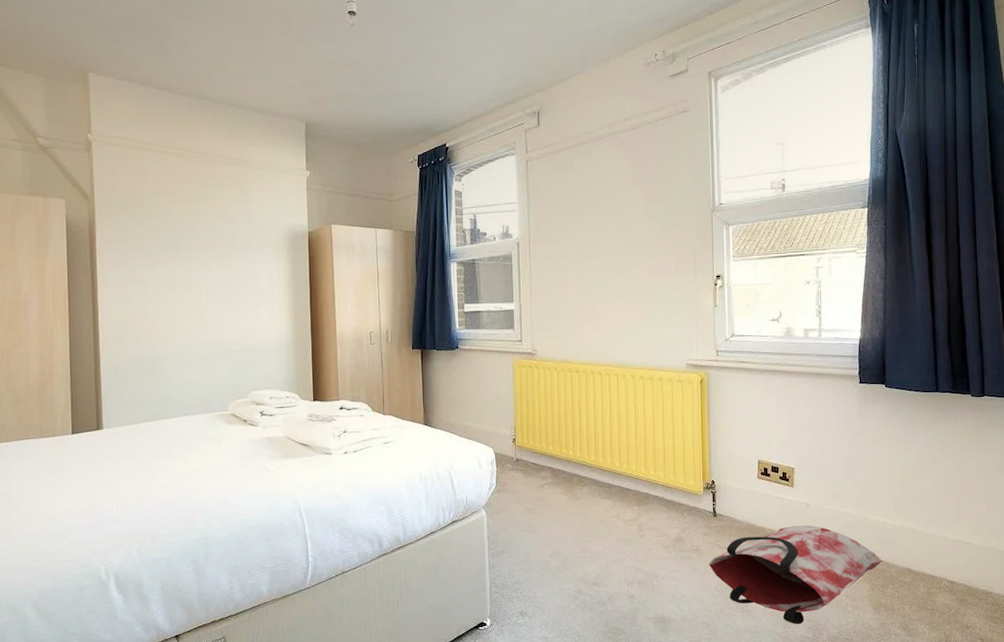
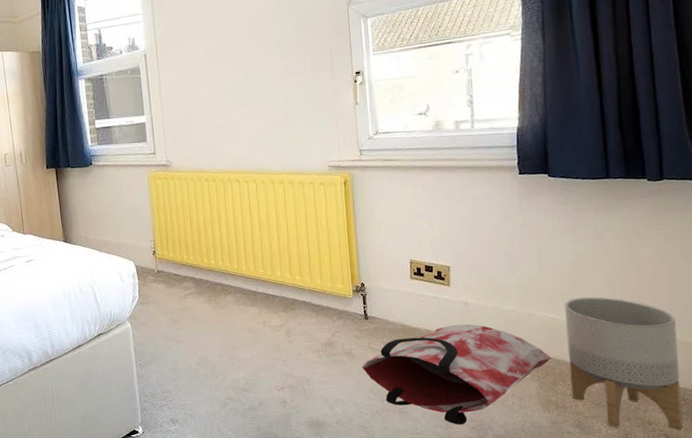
planter: none [896,504,996,635] -> present [565,297,682,431]

